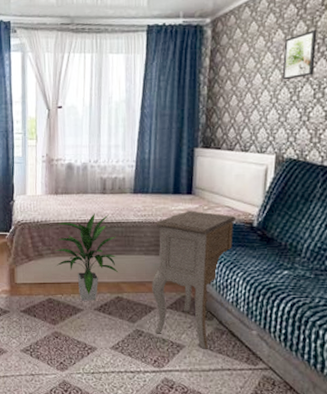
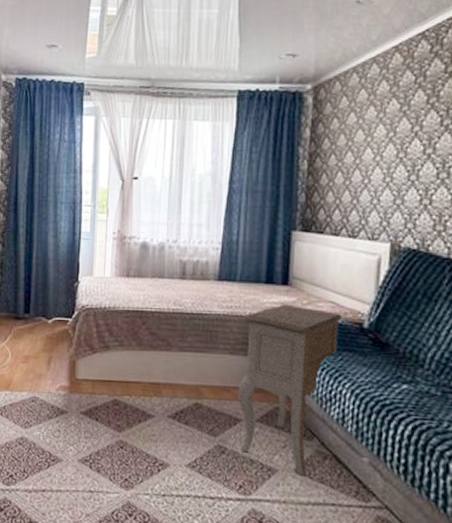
indoor plant: present [54,212,118,301] -> none [123,300,197,406]
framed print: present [282,30,317,80] -> none [397,100,440,157]

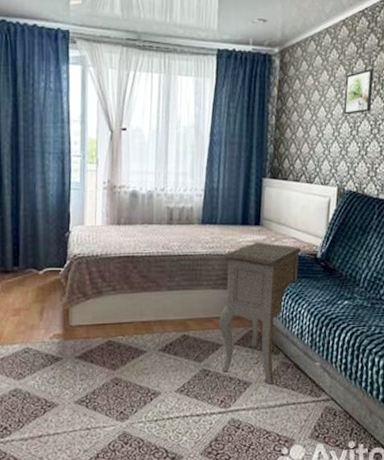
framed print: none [397,100,440,157] -> present [343,69,374,115]

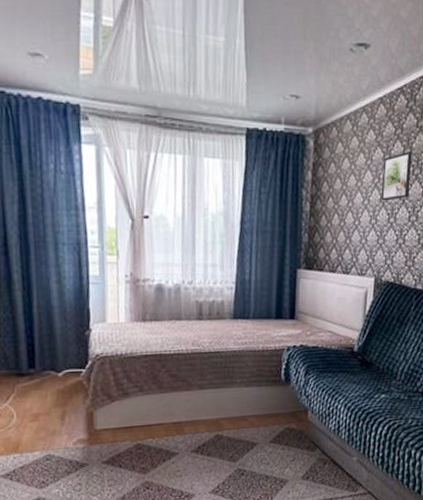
nightstand: present [219,242,302,385] -> none [254,336,338,482]

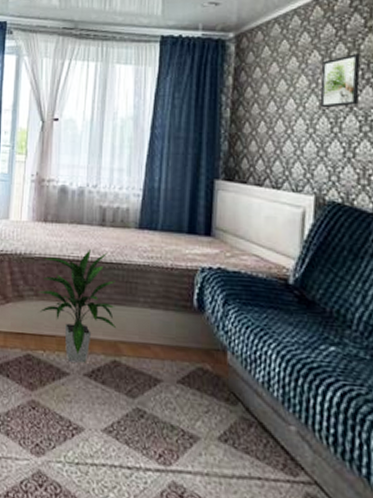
indoor plant: none [142,341,217,443] -> present [38,248,116,363]

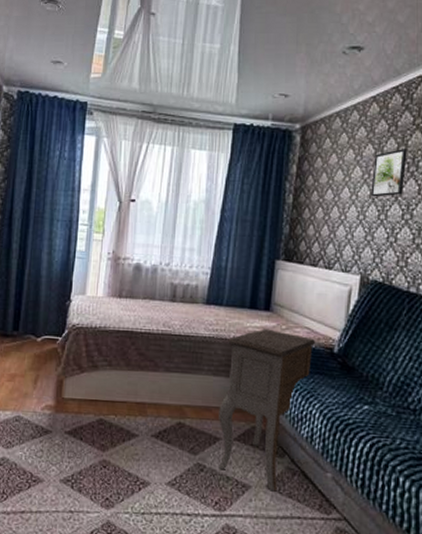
indoor plant: present [38,248,116,363] -> none [111,322,183,426]
nightstand: none [158,256,267,446] -> present [219,328,316,492]

